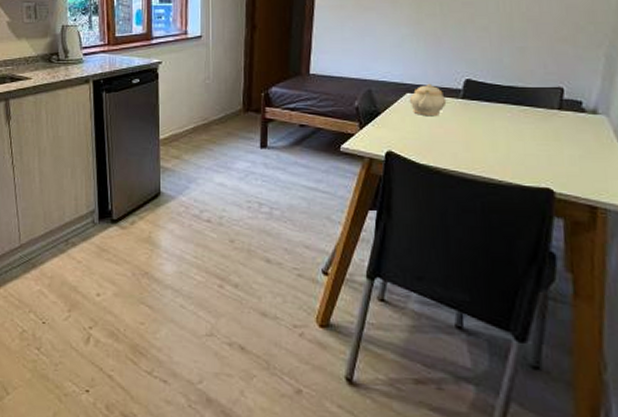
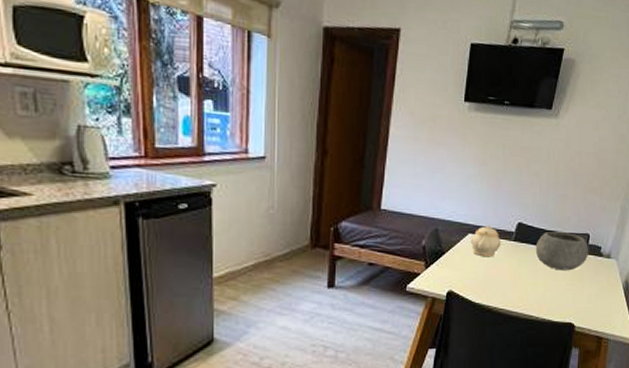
bowl: none [490,87,565,129] -> present [535,232,589,271]

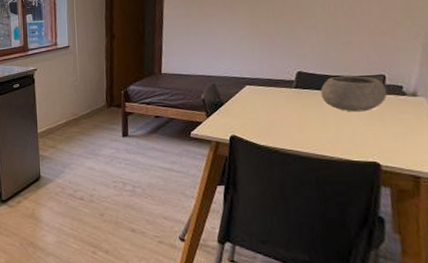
teapot: present [470,225,501,256] -> none [248,76,282,104]

